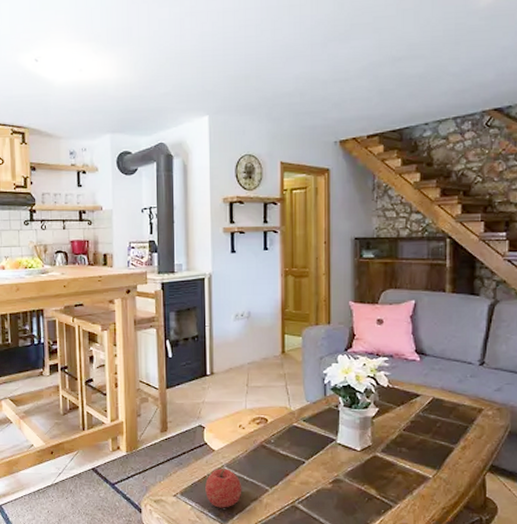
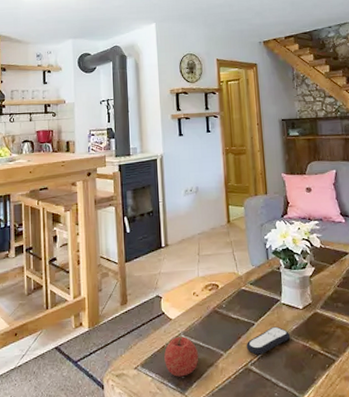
remote control: none [294,466,344,494] -> present [246,326,291,355]

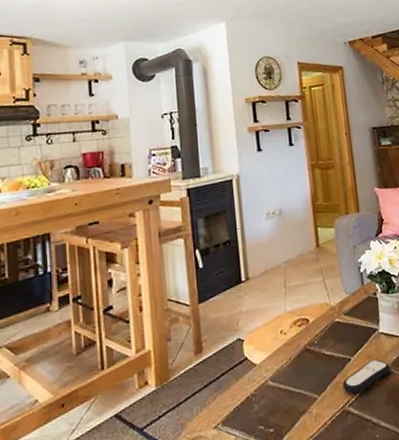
fruit: present [164,336,199,377] -> none [249,383,290,431]

